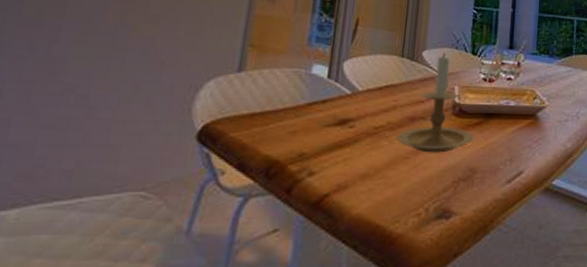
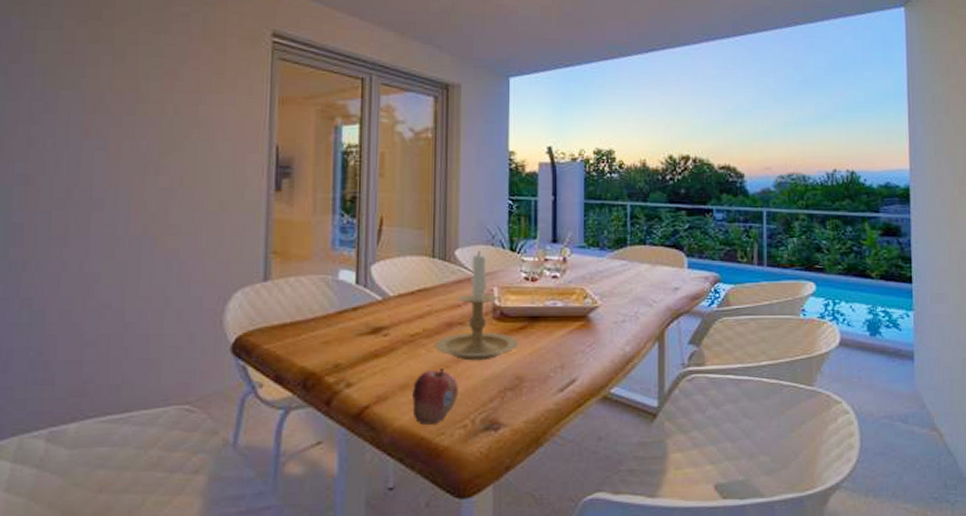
fruit: none [370,158,416,213] -> present [412,367,459,425]

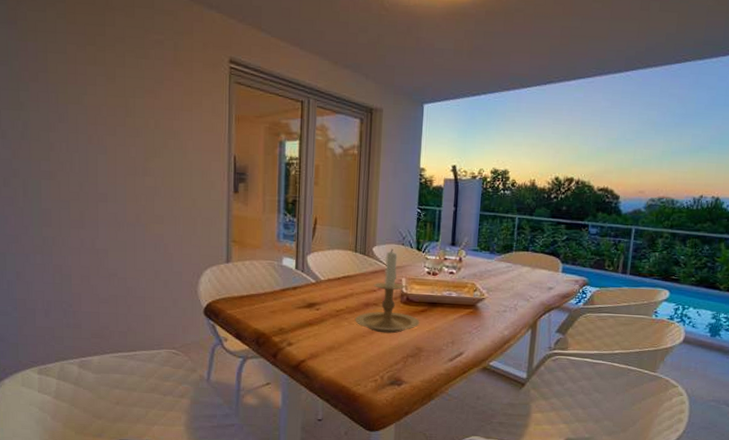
fruit: present [412,367,459,425] -> none [337,336,372,378]

